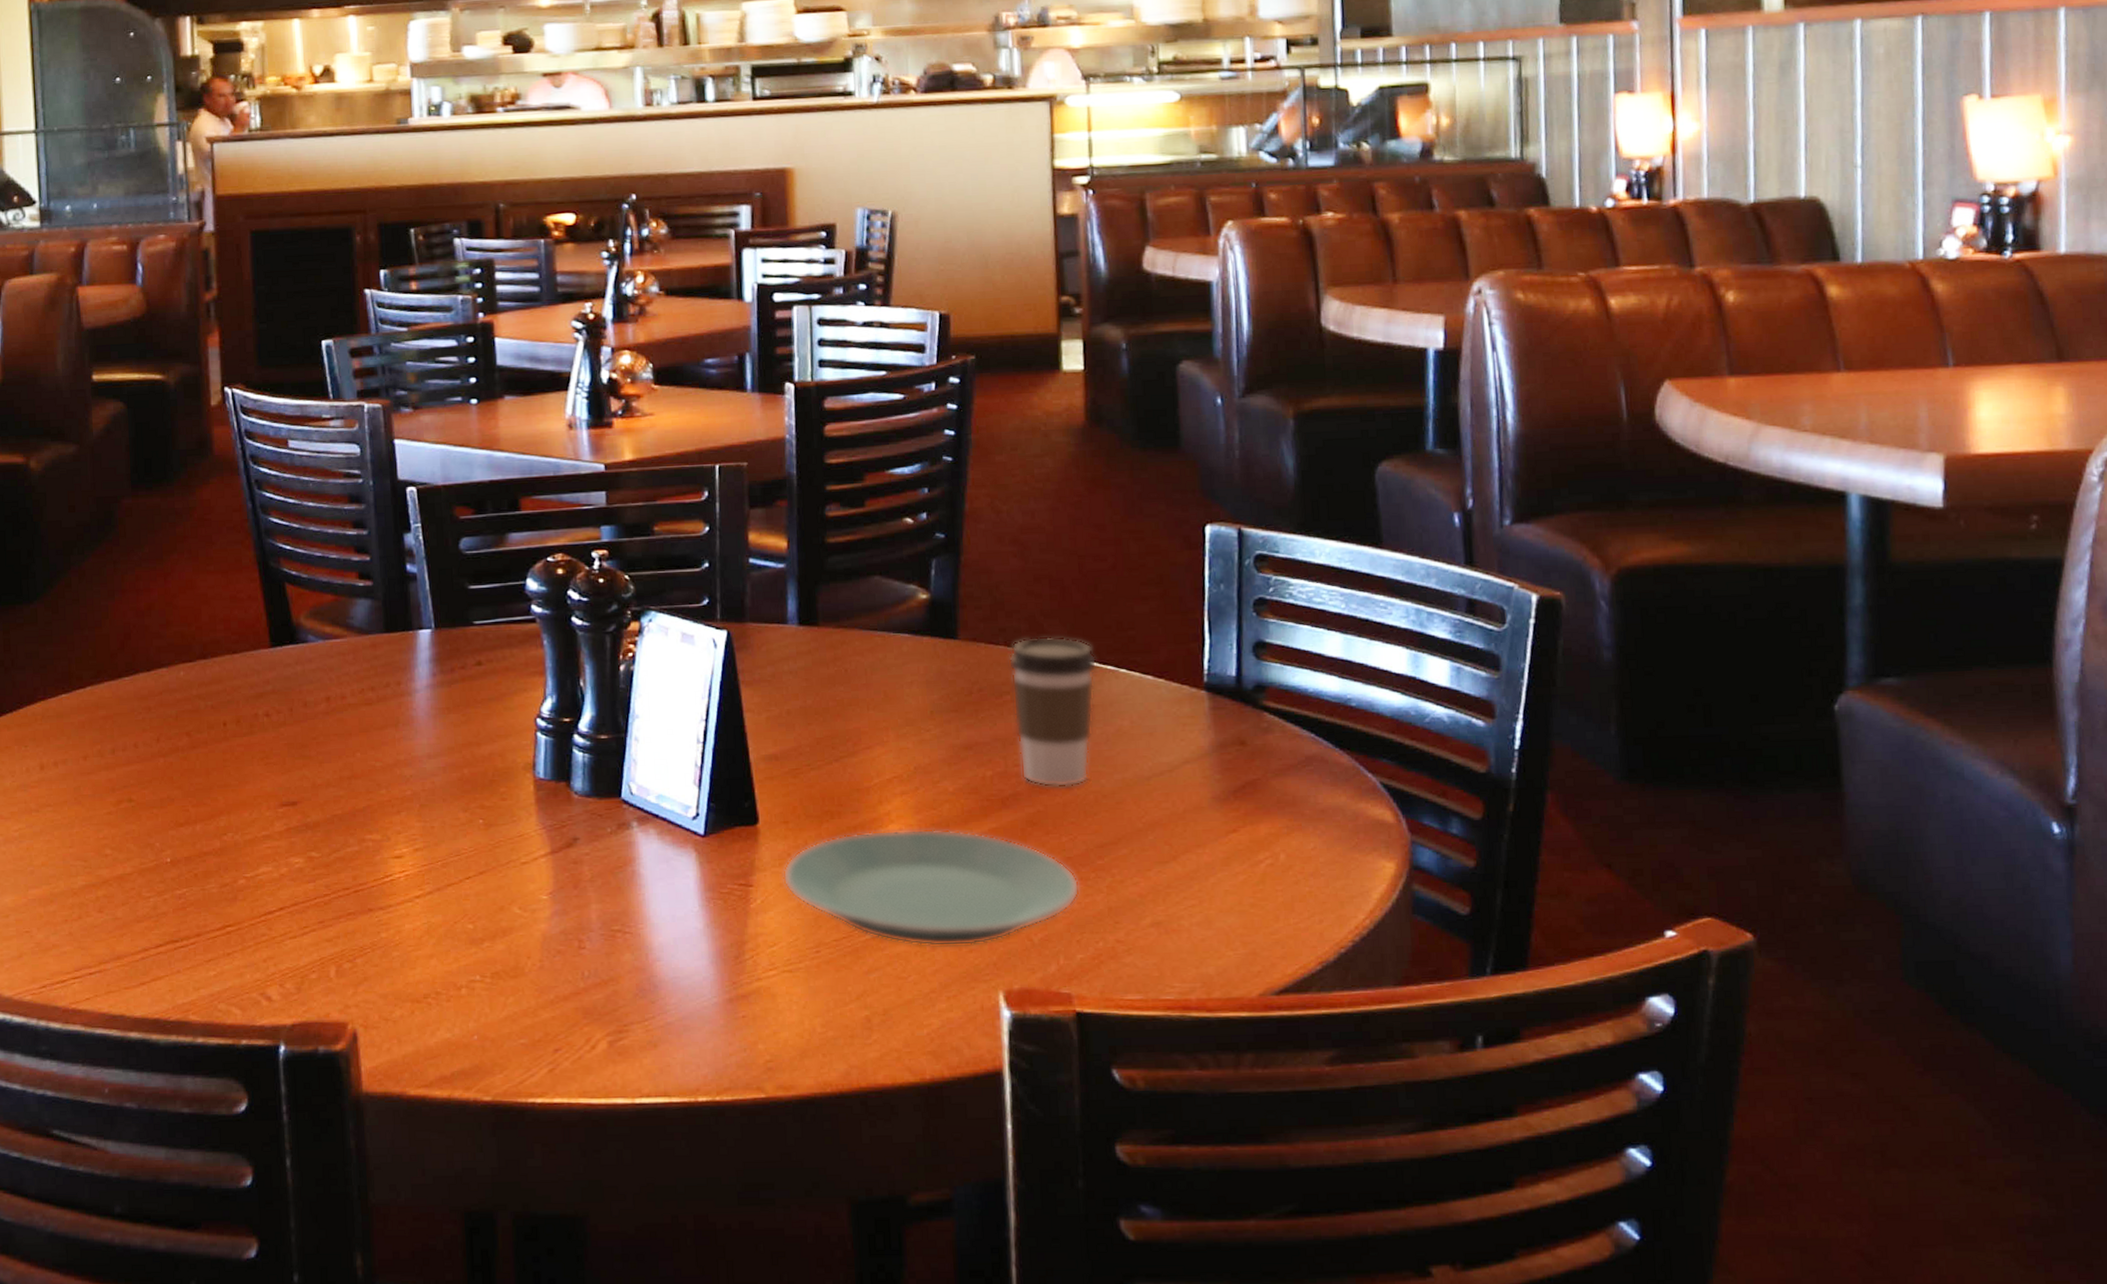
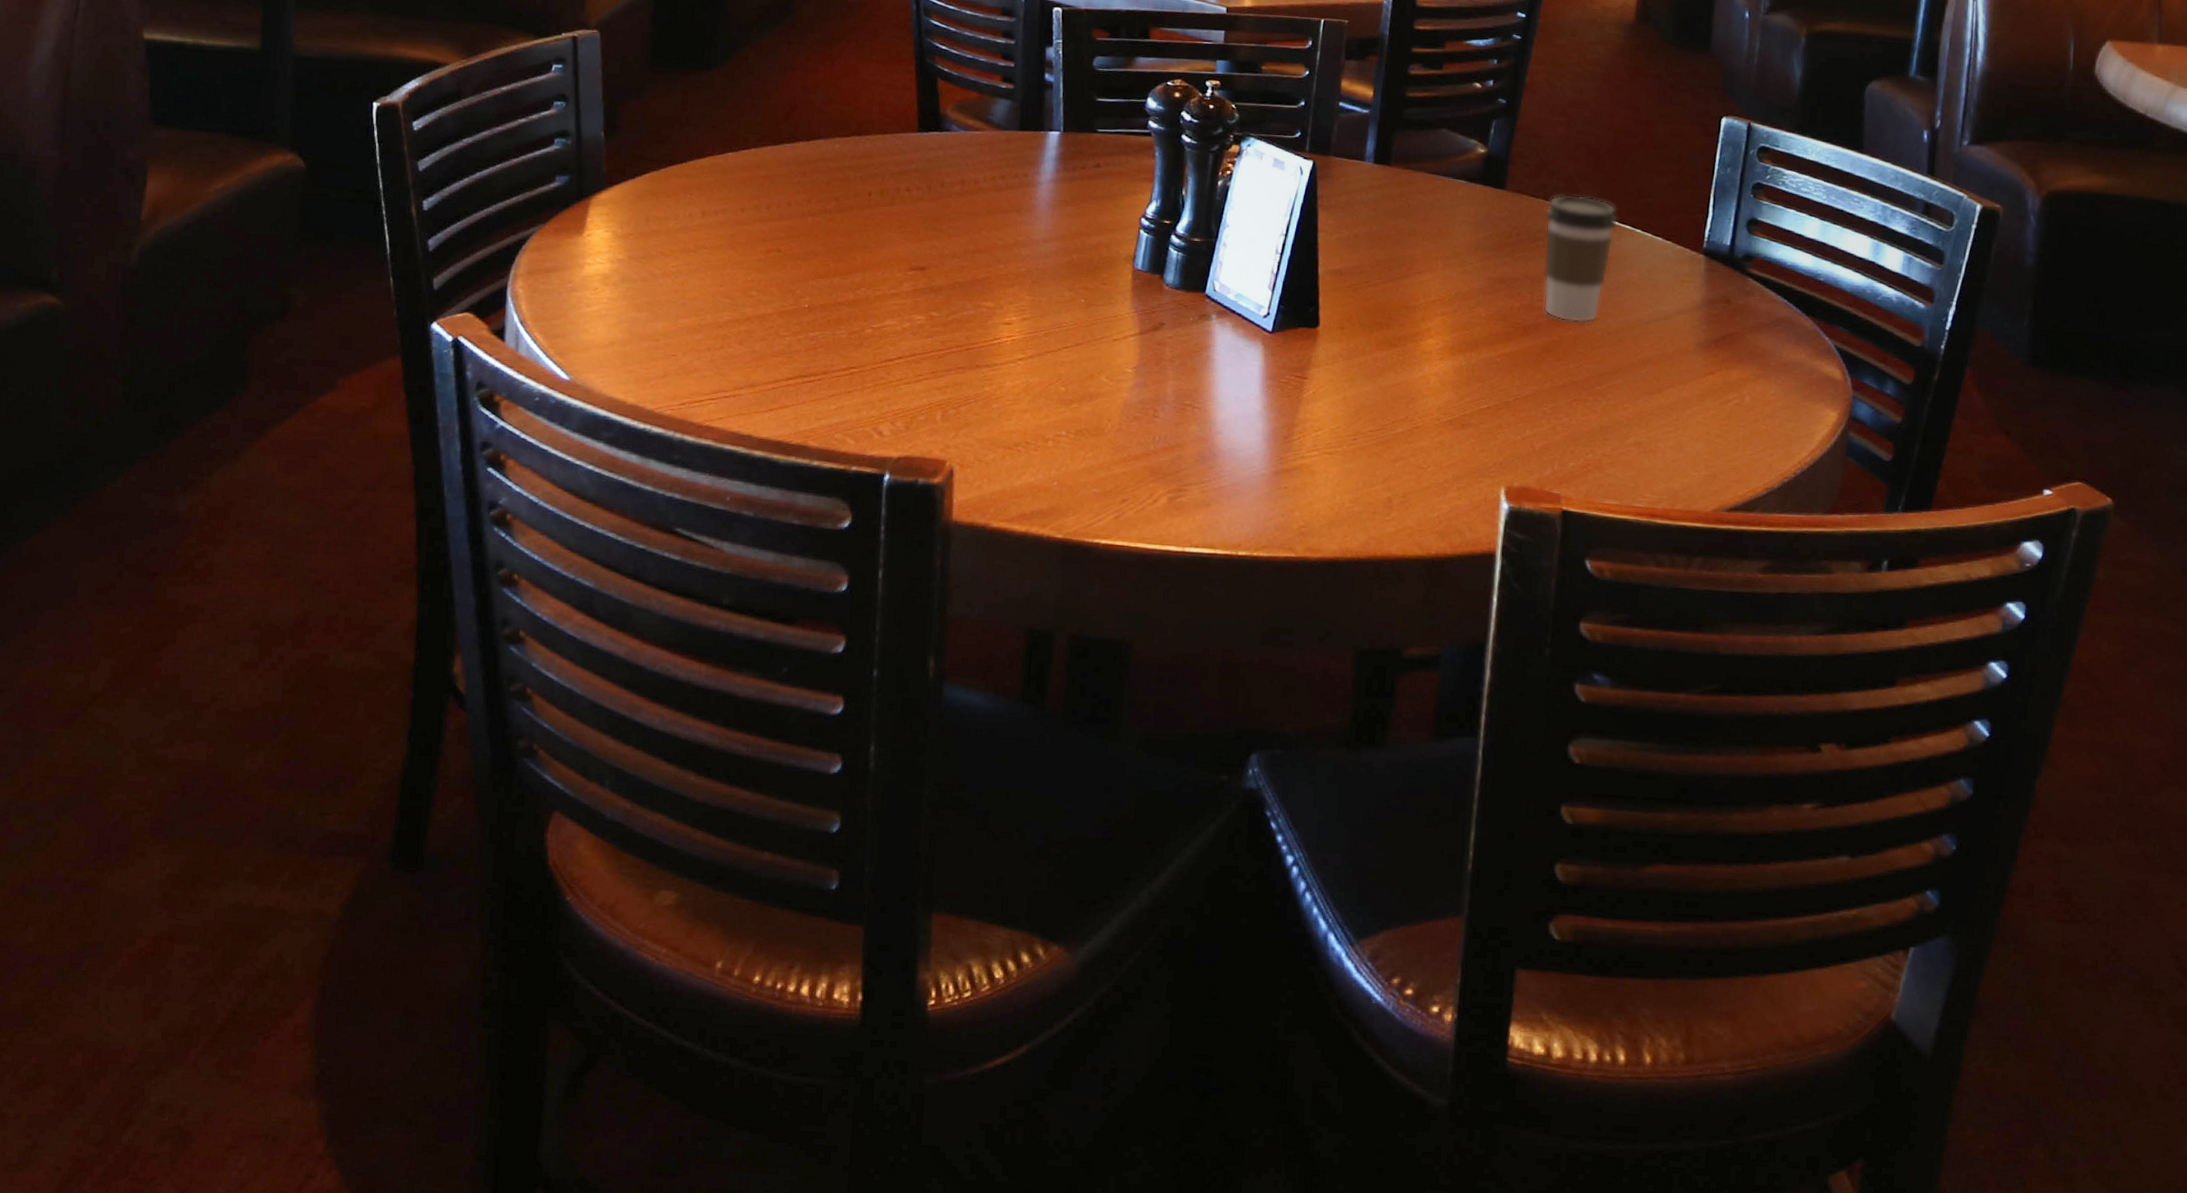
plate: present [783,829,1080,947] -> none [1333,342,1579,447]

